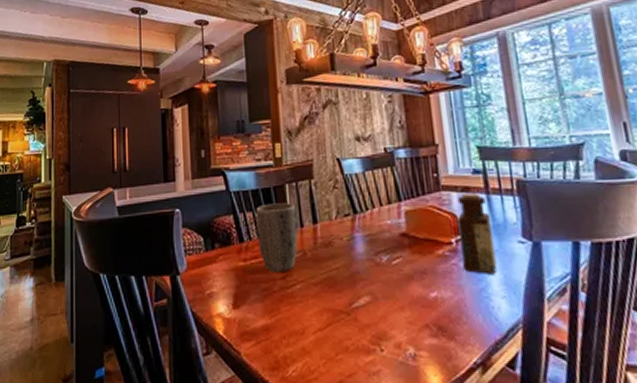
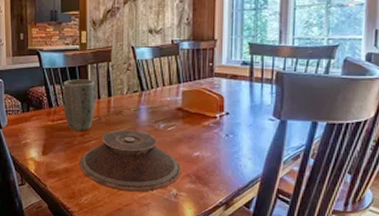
plate: none [282,266,418,355] -> present [80,129,181,192]
bottle: present [456,193,498,275] -> none [222,81,251,142]

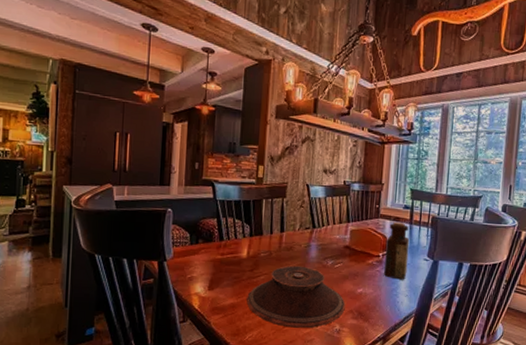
plant pot: present [63,79,95,132] -> none [234,213,269,267]
bottle: none [222,81,251,142] -> present [384,222,410,280]

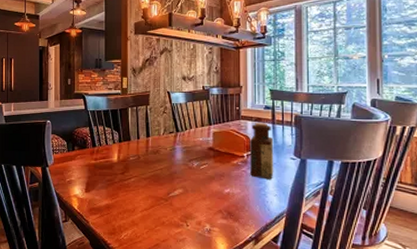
plate: present [247,265,345,328] -> none [120,168,214,228]

